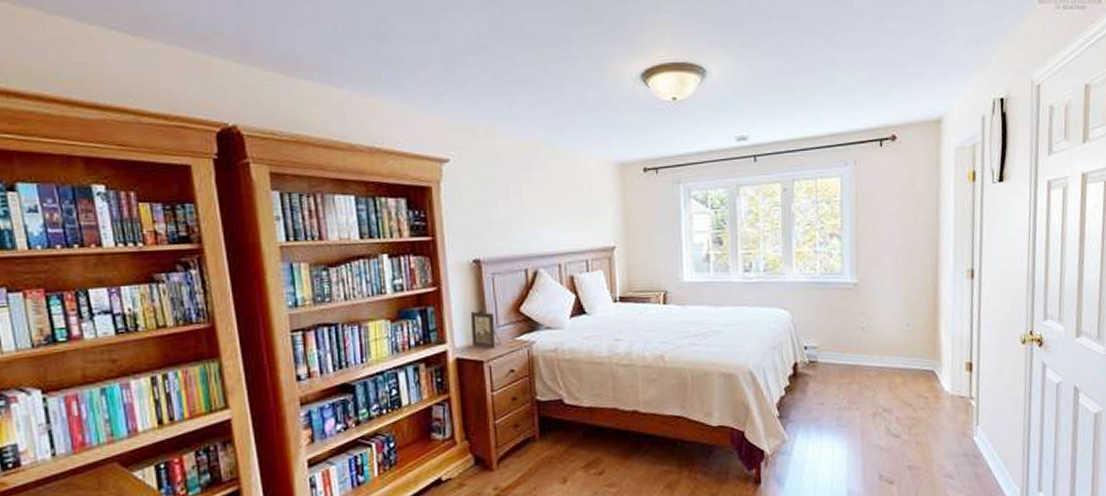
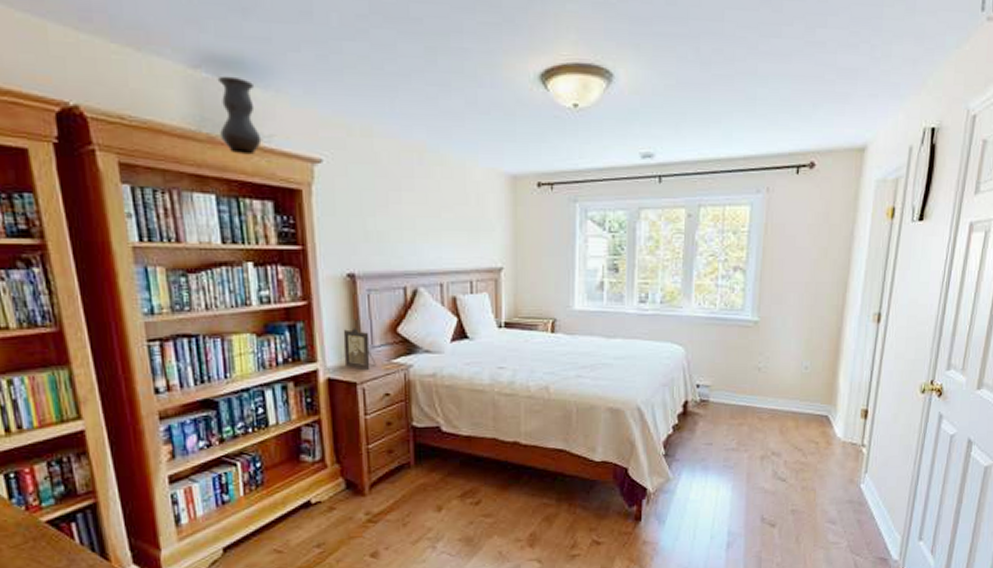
vase: none [357,92,396,159] -> present [217,76,262,155]

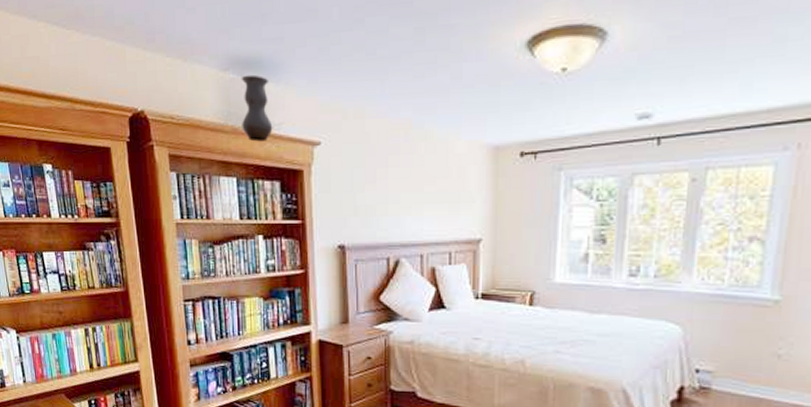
photo frame: present [343,328,377,370] -> none [333,295,361,334]

